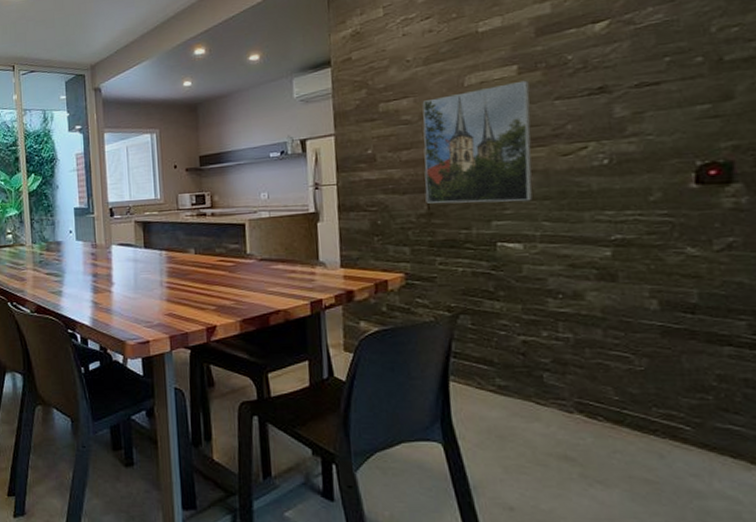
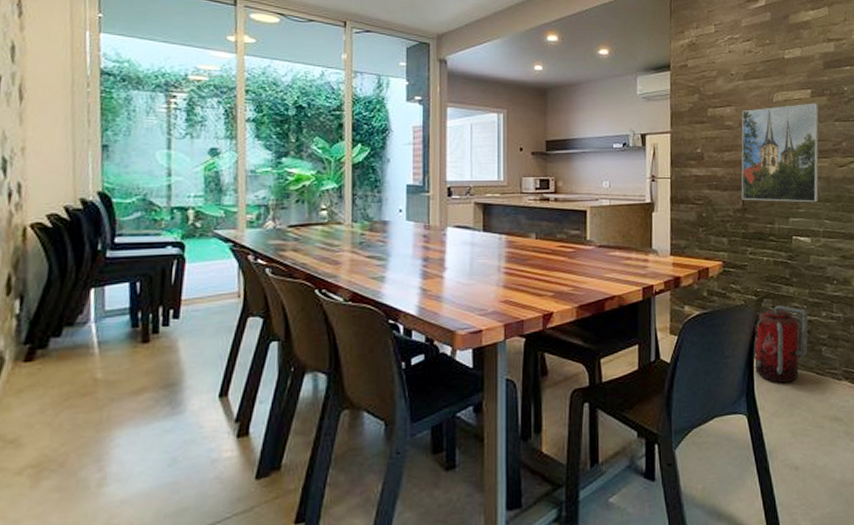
fire extinguisher: none [448,322,523,411] -> present [753,304,808,383]

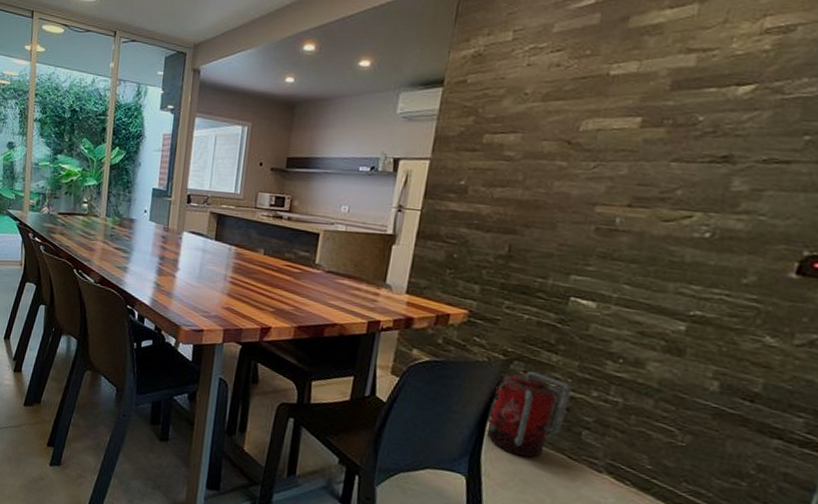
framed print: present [741,103,819,203] -> none [508,135,649,262]

